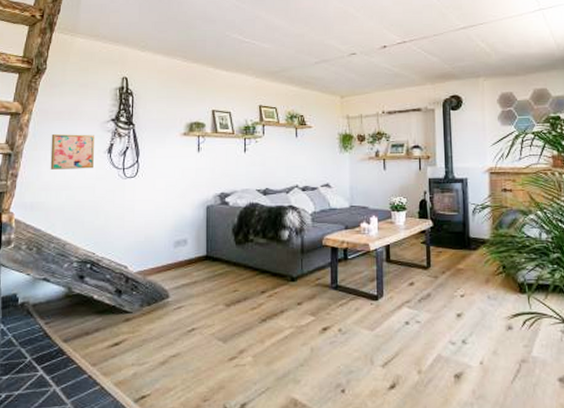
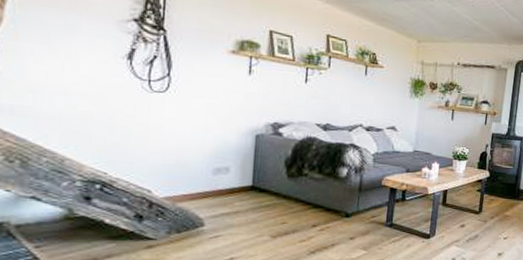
wall art: present [50,133,94,170] -> none [40,23,108,75]

